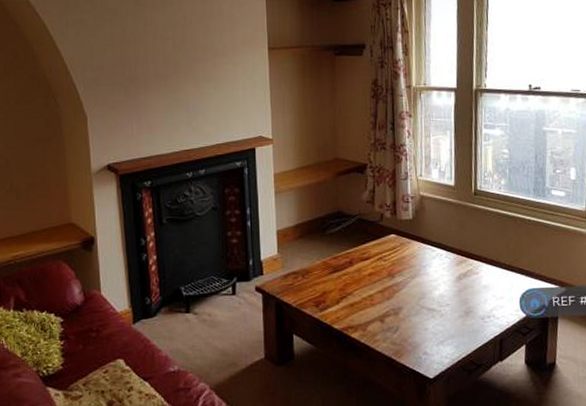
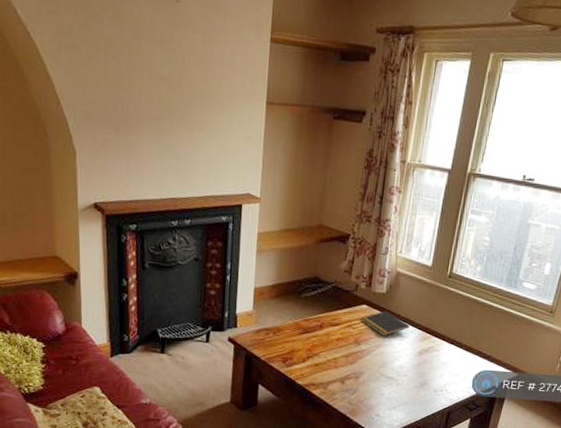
notepad: none [391,237,443,265] -> present [361,310,410,336]

